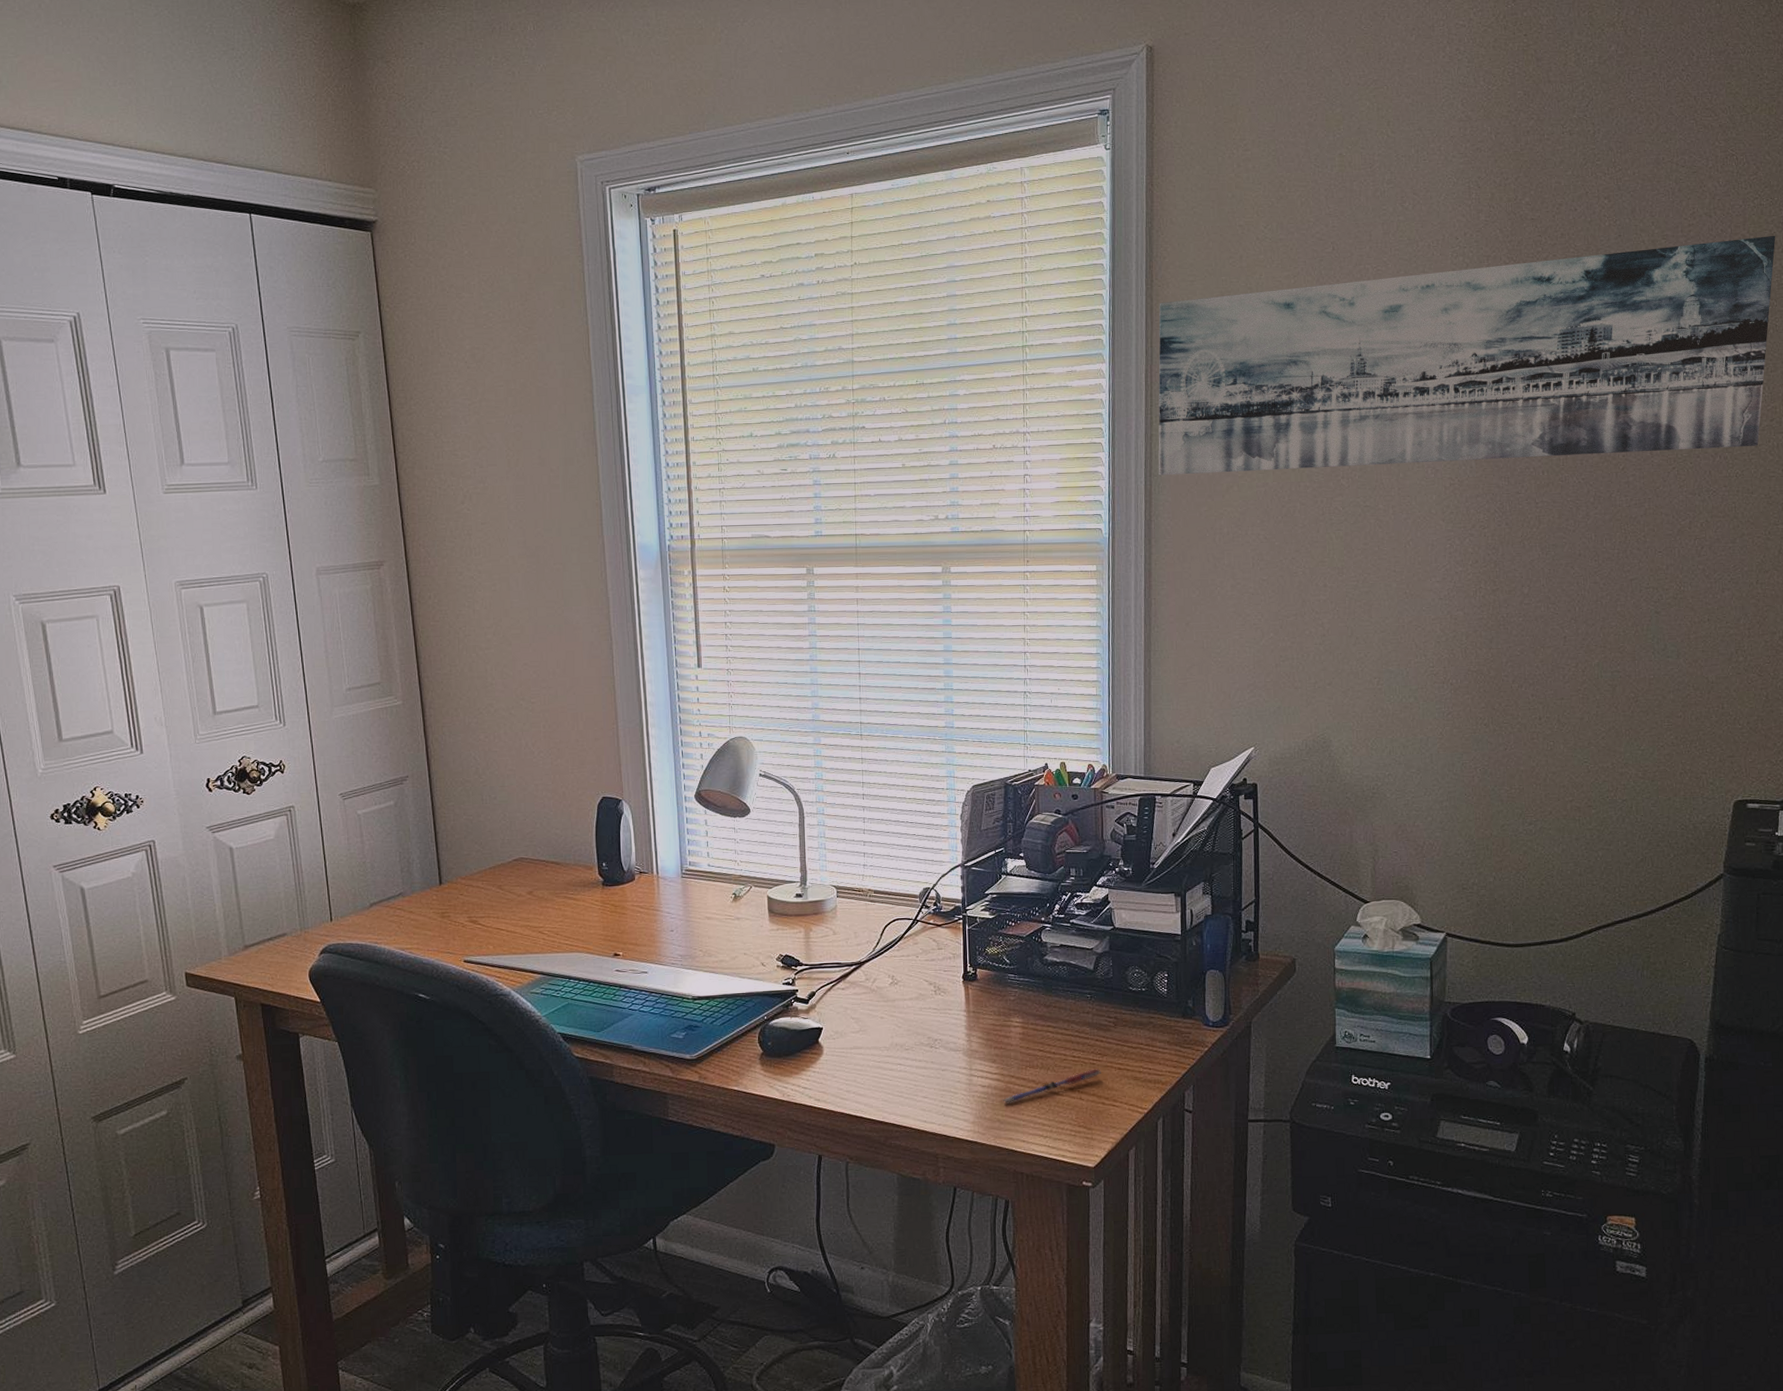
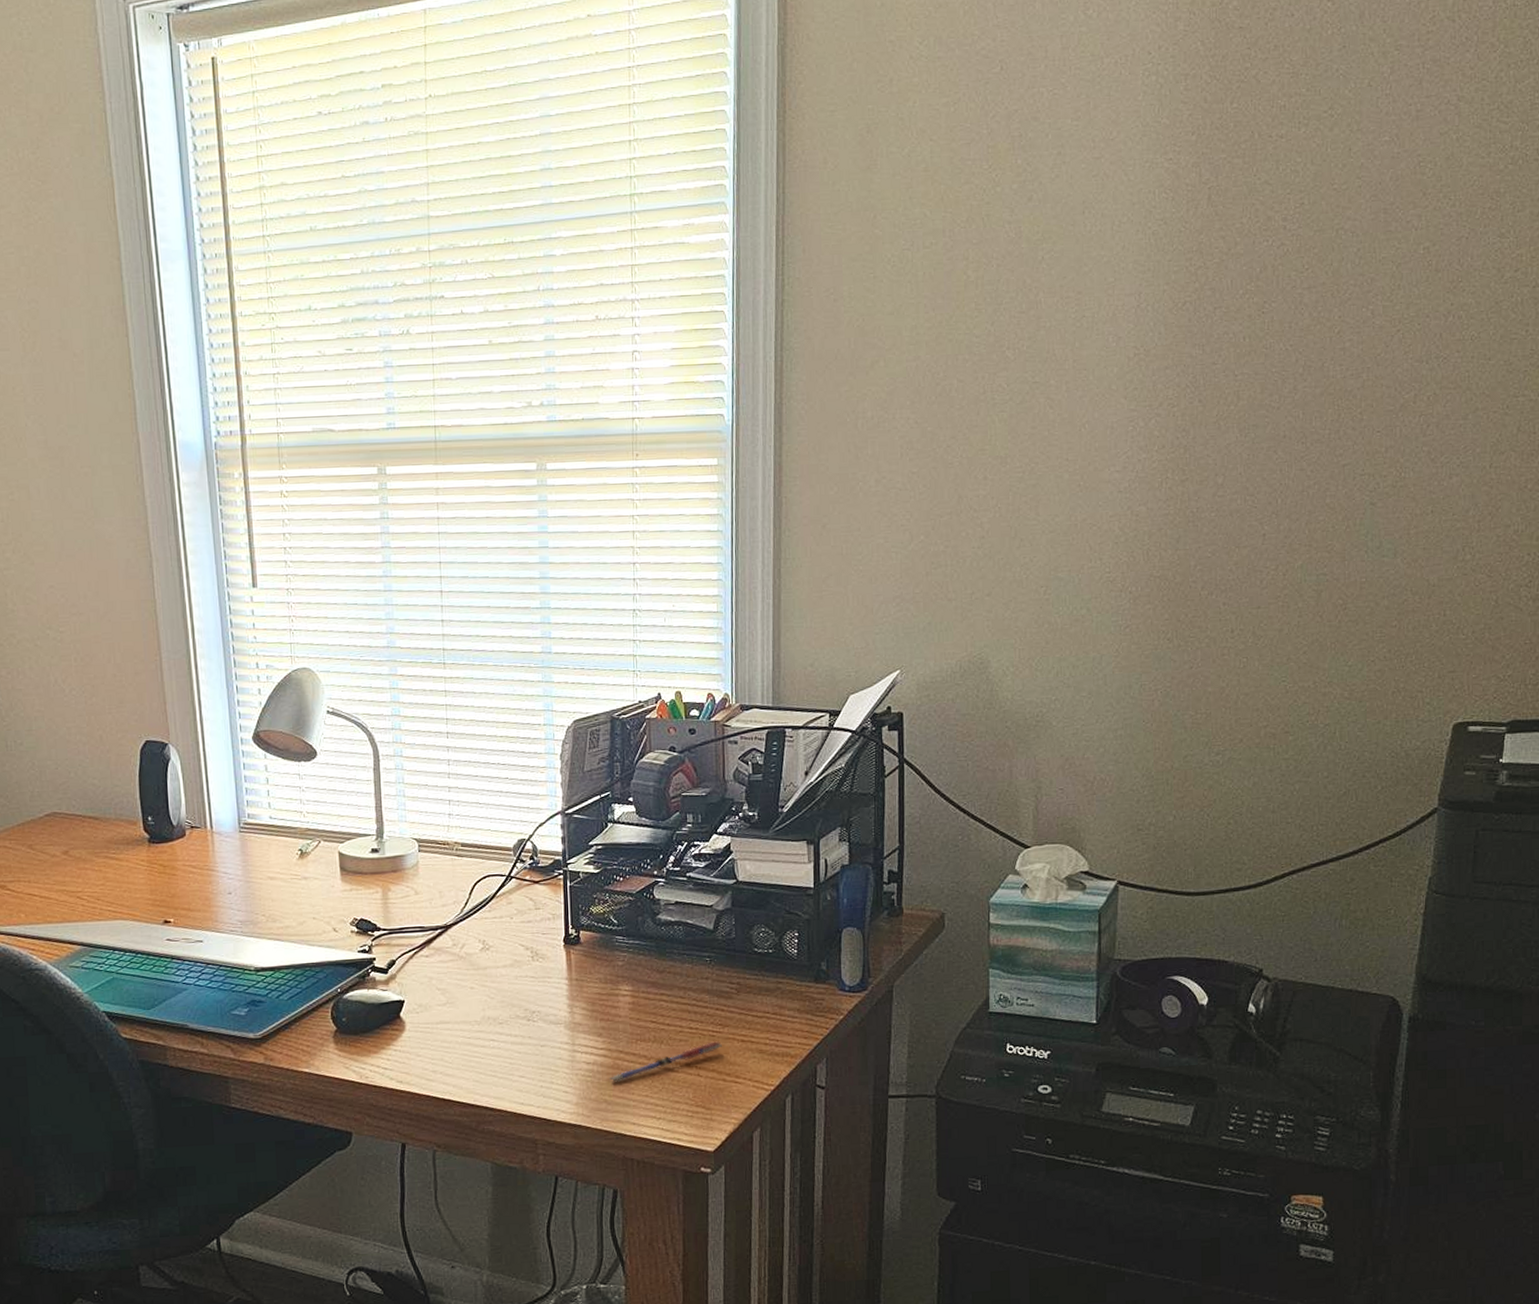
wall art: present [1158,235,1776,476] -> none [791,43,1531,349]

